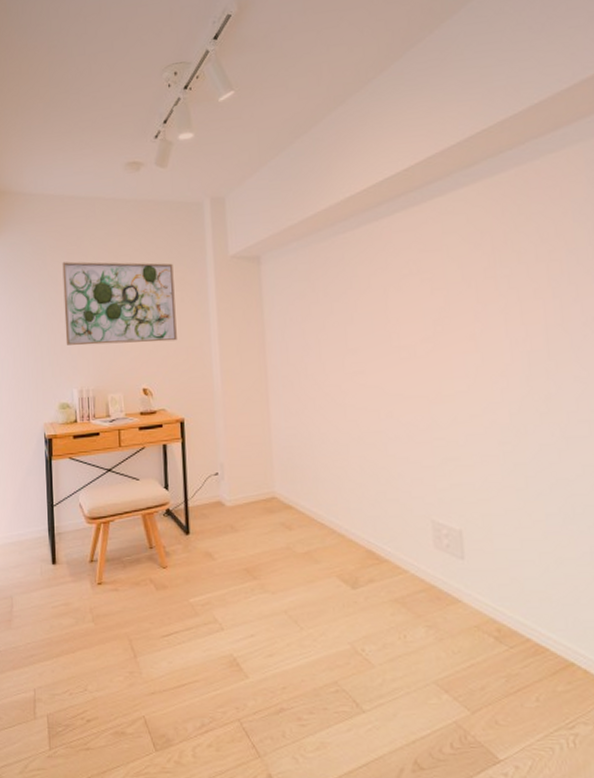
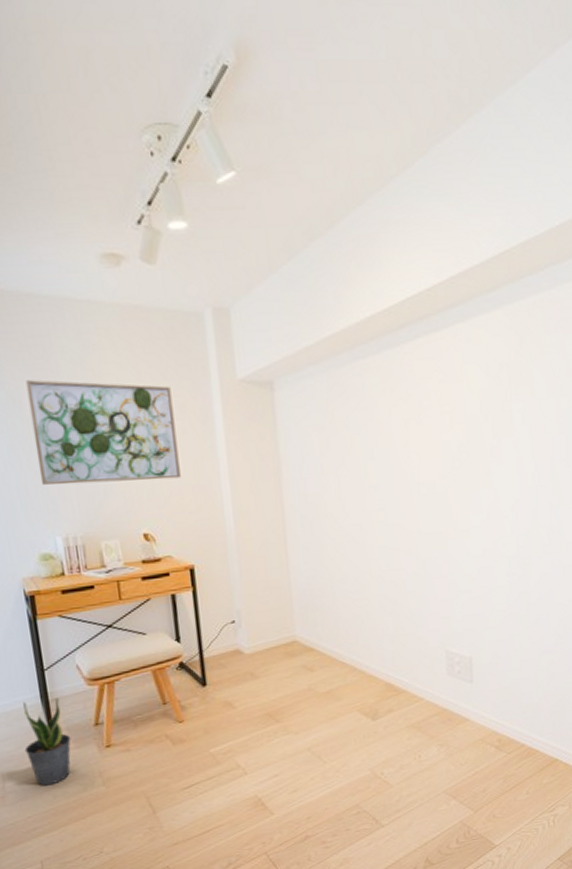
potted plant: none [31,532,70,615] -> present [23,698,71,786]

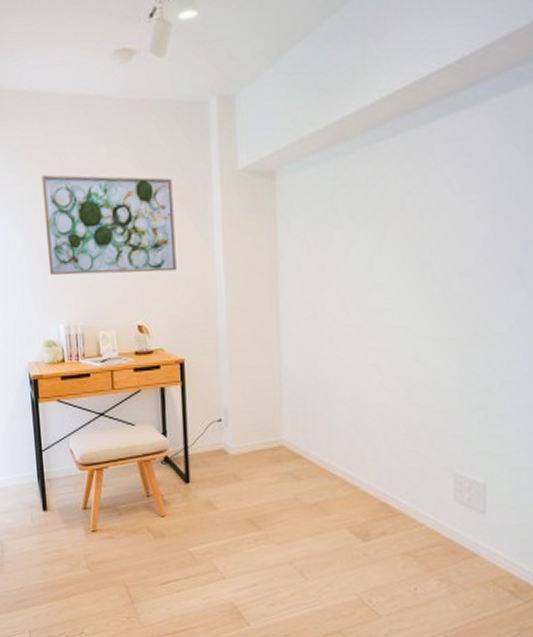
potted plant: present [23,698,71,786] -> none [21,478,62,561]

